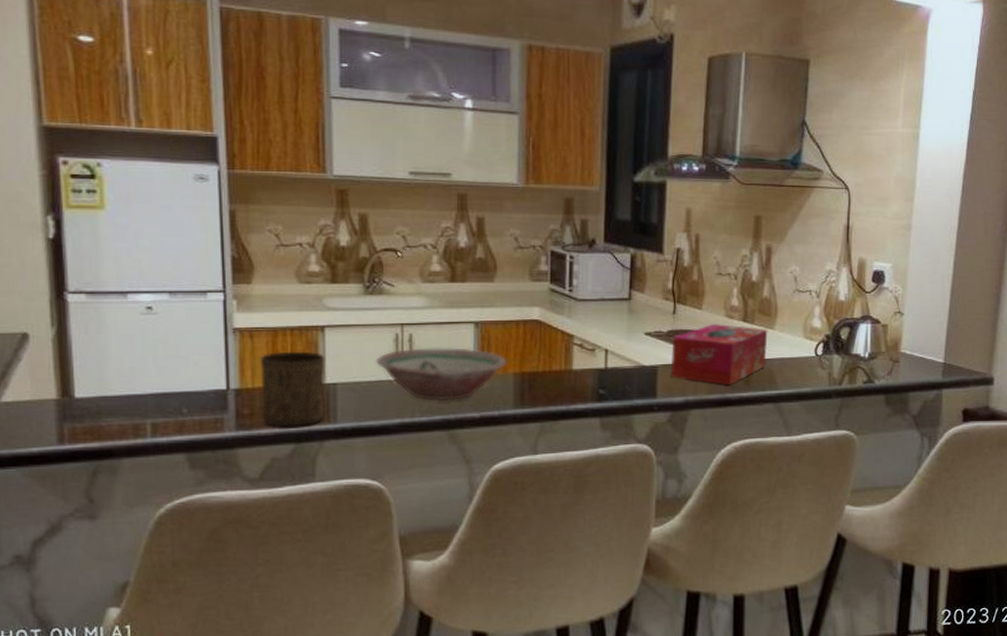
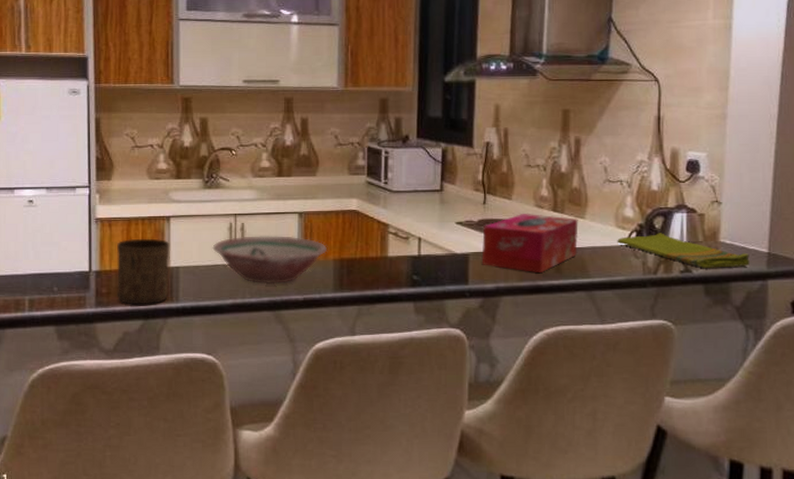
dish towel: none [805,343,927,378] -> present [617,233,750,268]

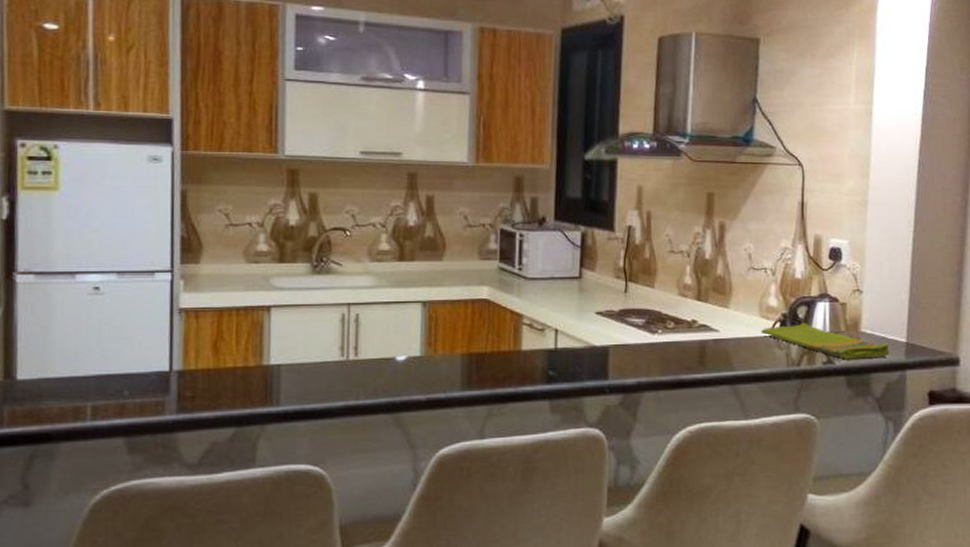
cup: present [117,238,170,305] -> none [204,331,270,410]
bowl: present [212,236,328,284] -> none [321,328,455,383]
tissue box: present [481,213,579,274] -> none [622,302,723,367]

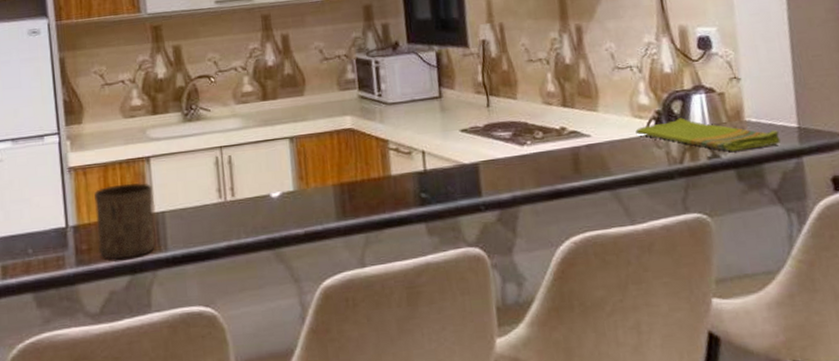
cup: none [204,331,270,410] -> present [94,183,156,260]

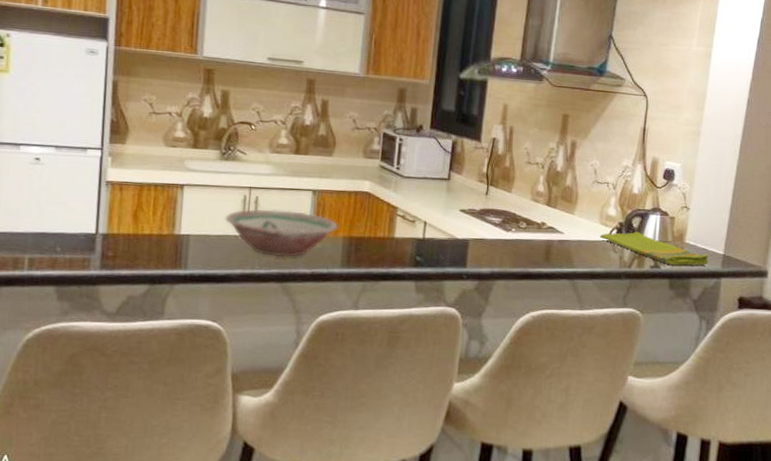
cup: present [94,183,156,260] -> none [123,203,182,271]
bowl: none [199,164,326,221] -> present [225,208,338,257]

